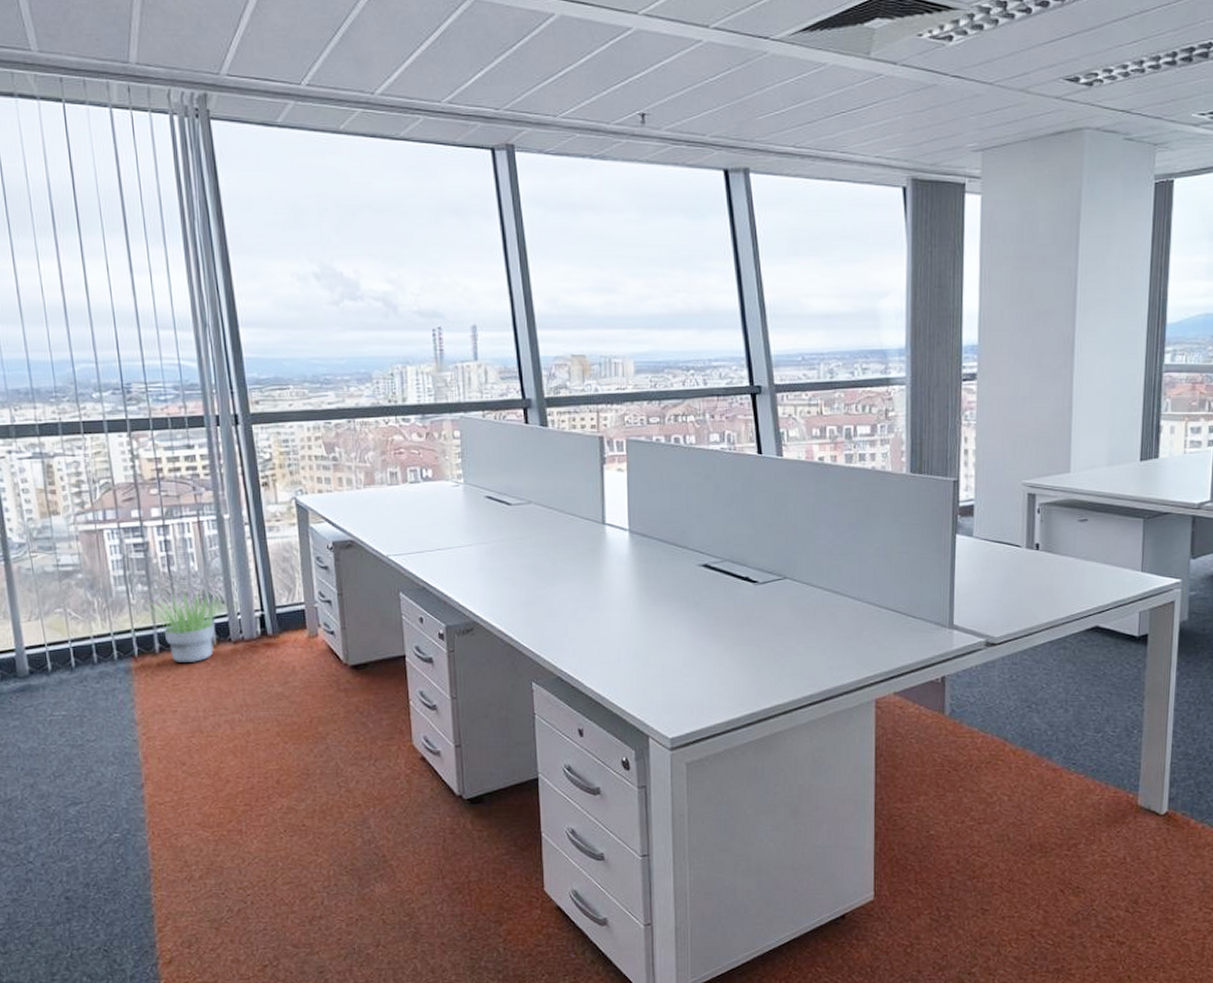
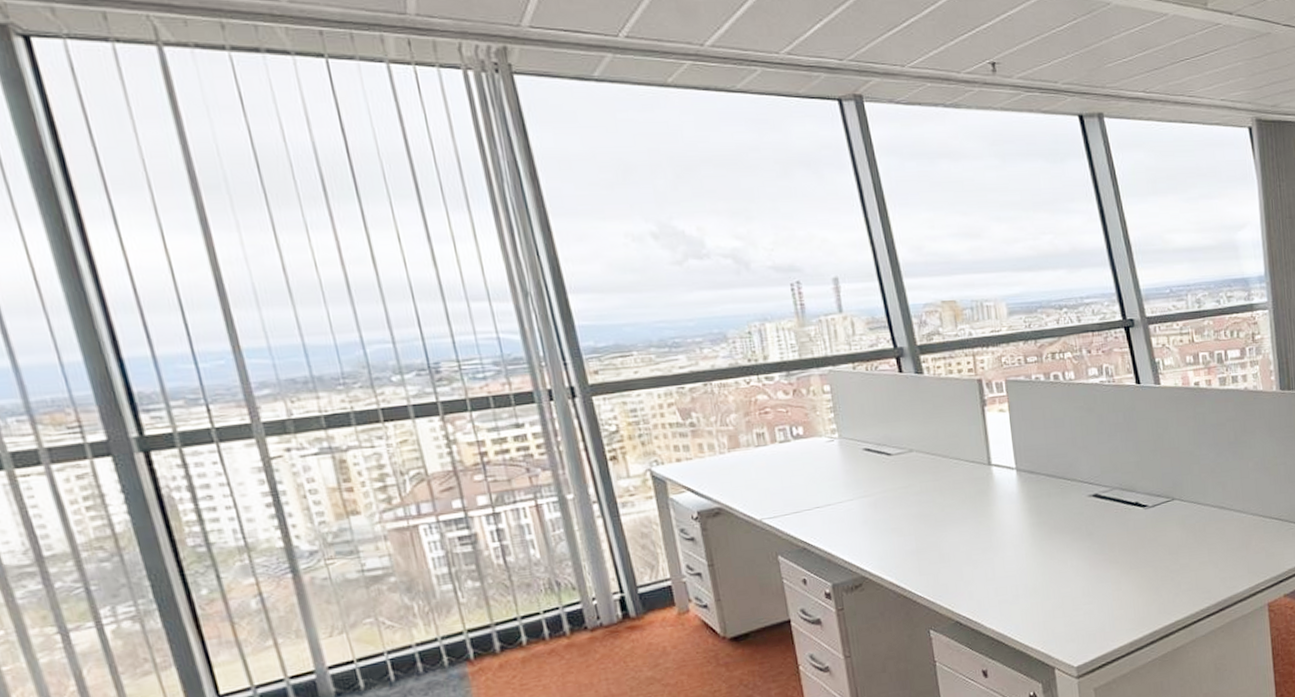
potted plant: present [145,591,223,663] -> none [478,578,574,660]

